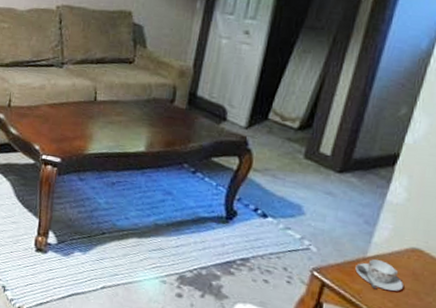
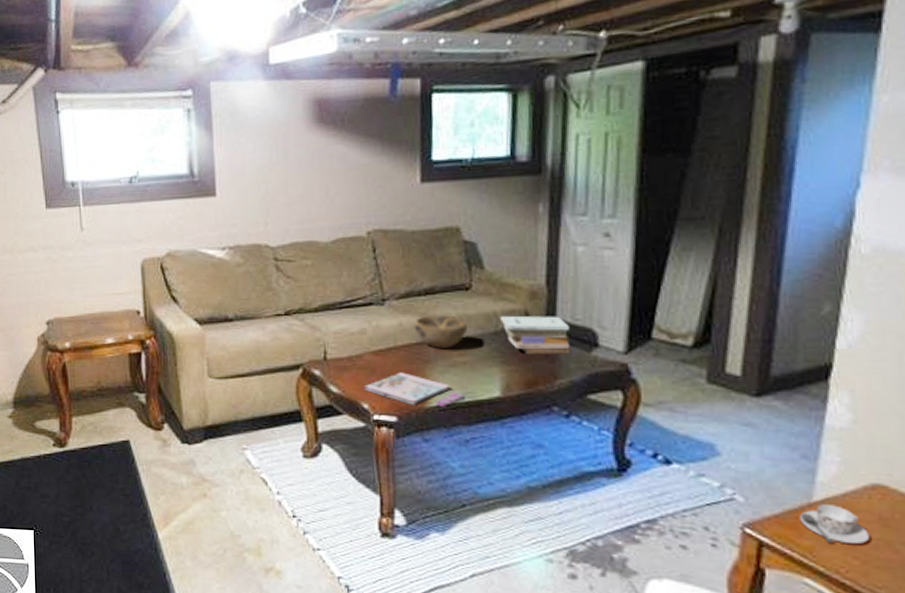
magazine: none [37,123,117,155] -> present [364,372,465,407]
decorative bowl: none [84,80,126,108] -> present [413,315,467,348]
books: none [153,87,206,124] -> present [500,315,572,355]

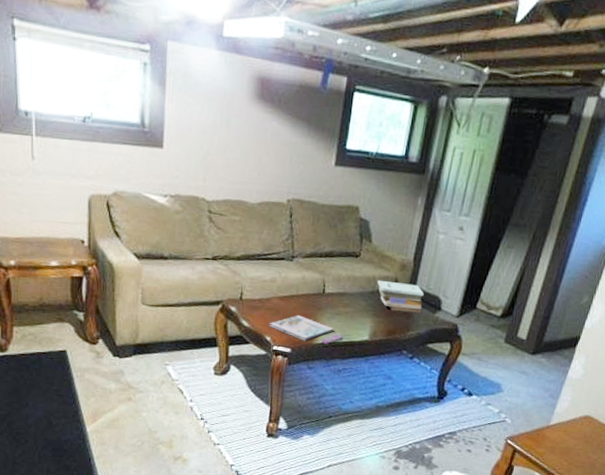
decorative bowl: present [413,315,467,348] -> none [313,273,353,300]
teacup: present [800,504,869,544] -> none [540,427,577,452]

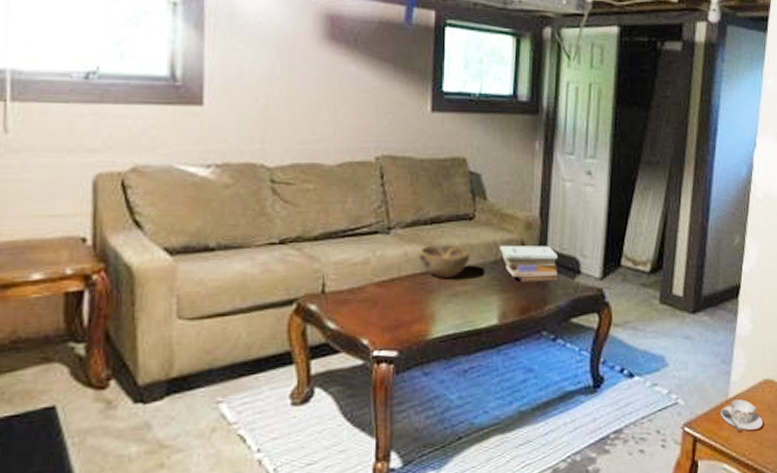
magazine: present [269,315,343,344] -> none [364,304,465,338]
decorative bowl: none [313,273,353,300] -> present [418,244,469,278]
teacup: none [540,427,577,452] -> present [721,399,763,432]

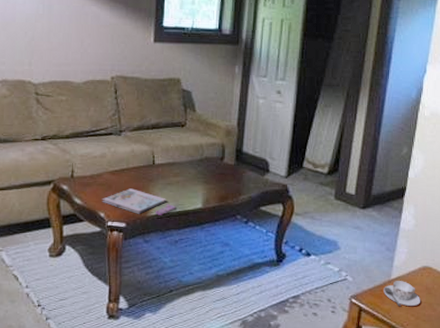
magazine: none [364,304,465,338] -> present [102,188,176,215]
decorative bowl: present [418,244,469,278] -> none [142,145,181,170]
books: present [500,245,559,283] -> none [205,147,252,177]

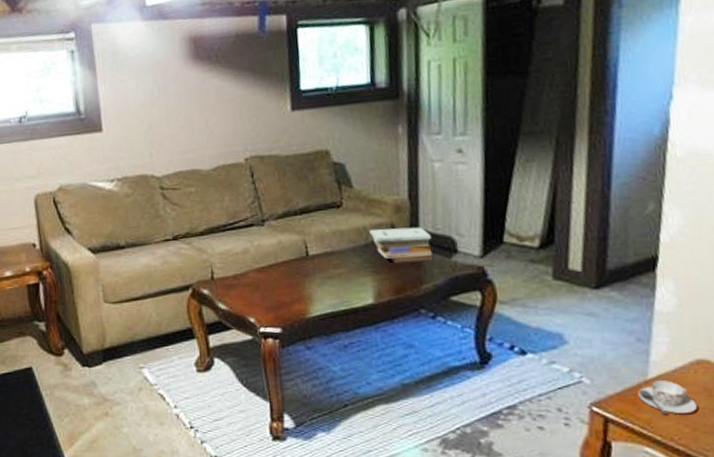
magazine: present [102,188,176,215] -> none [249,286,341,316]
books: none [205,147,252,177] -> present [369,226,434,264]

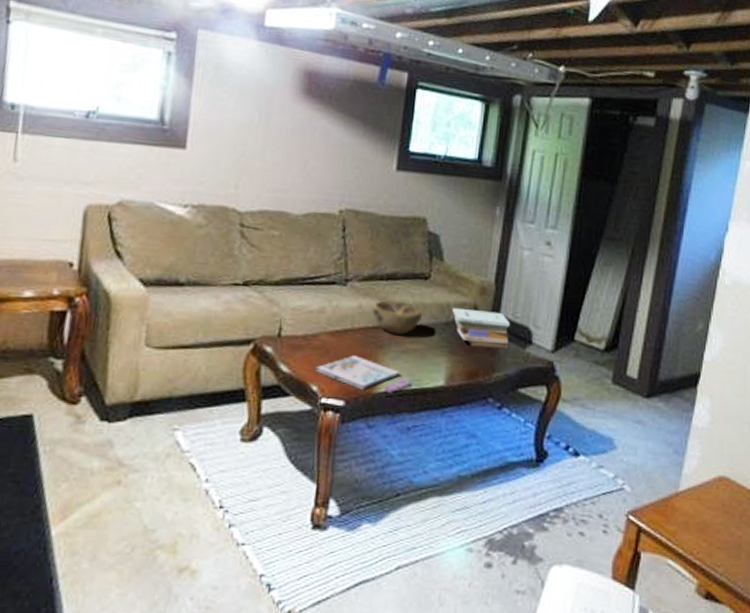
magazine: none [249,286,341,316] -> present [315,355,412,393]
decorative bowl: none [291,231,340,262] -> present [372,300,422,335]
teacup: present [638,380,697,415] -> none [669,494,715,529]

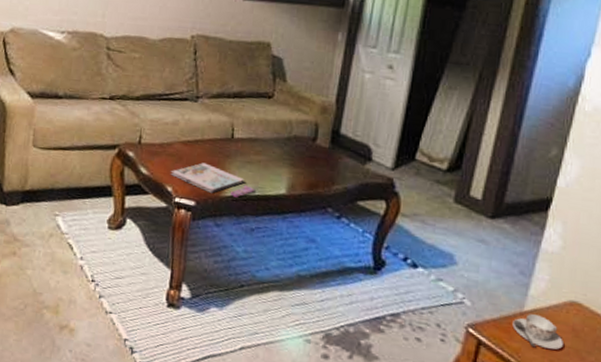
decorative bowl: present [372,300,422,335] -> none [220,115,266,147]
books: present [452,307,510,350] -> none [294,124,350,165]
teacup: none [669,494,715,529] -> present [512,314,563,350]

